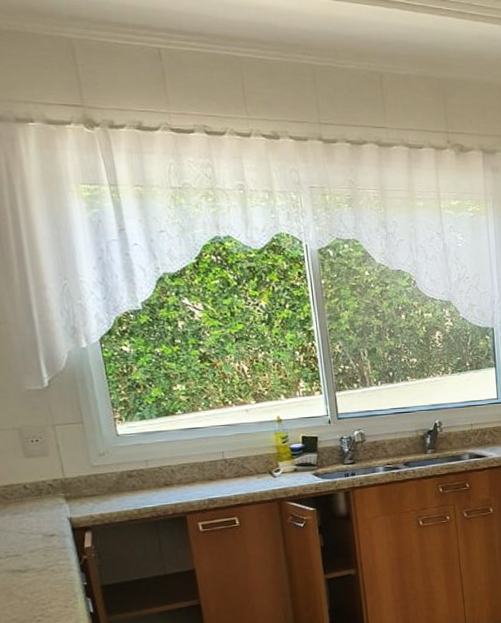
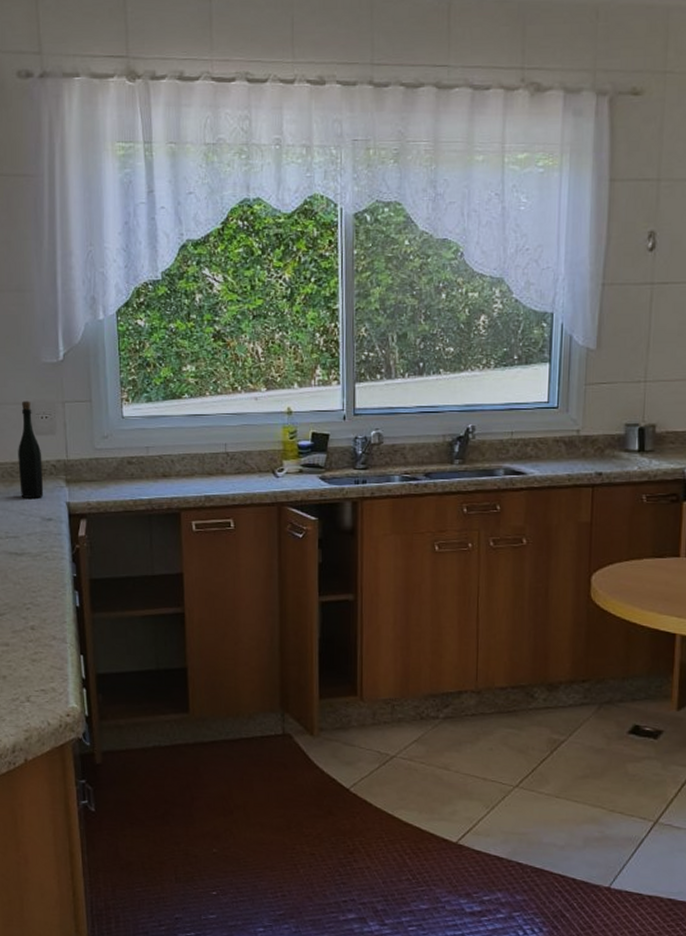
bottle: none [7,426,43,518] -> present [18,401,44,498]

